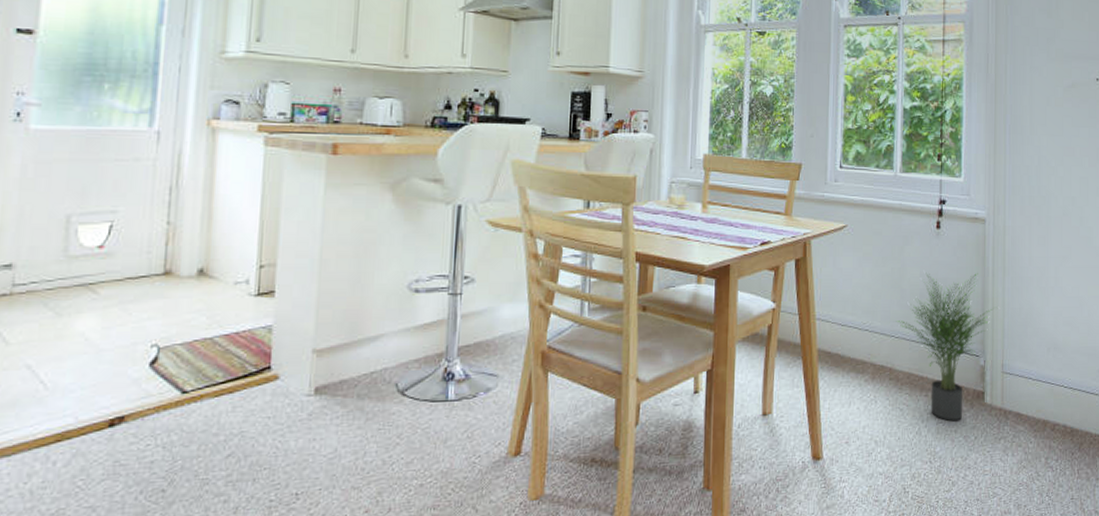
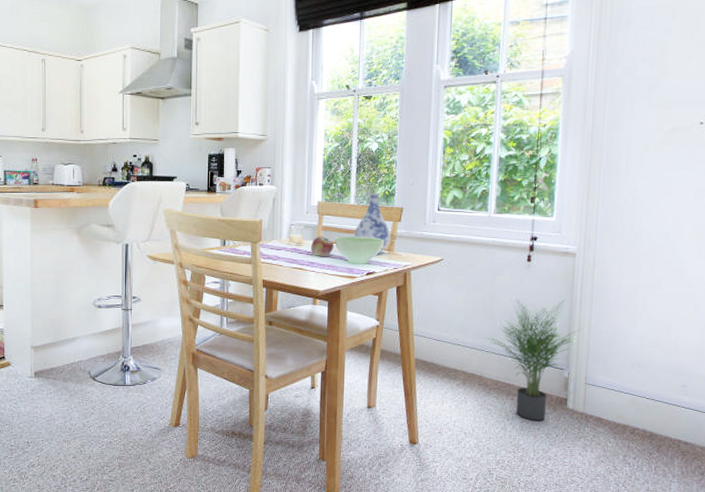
fruit: none [694,197,722,223] -> present [310,236,334,257]
bowl: none [723,197,781,232] -> present [334,236,385,264]
vase: none [745,144,789,221] -> present [353,192,392,255]

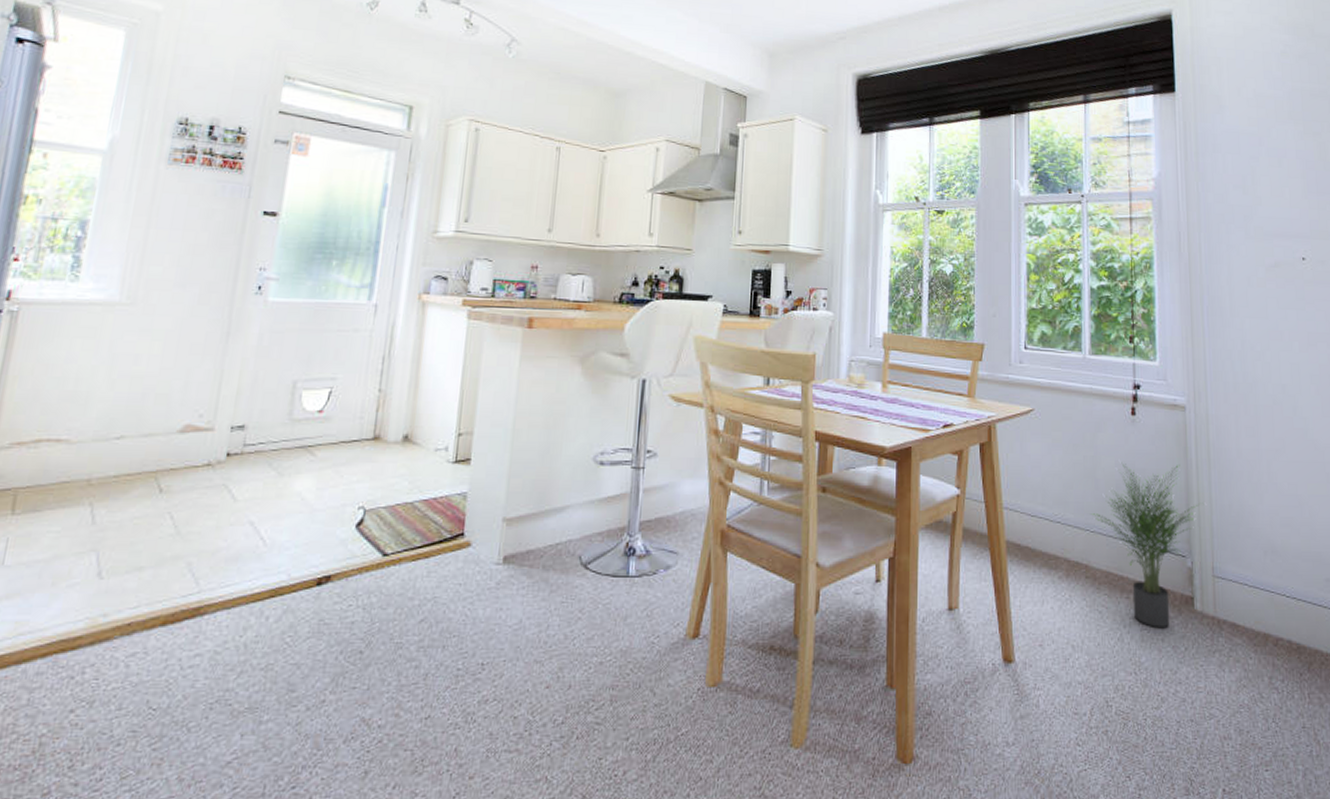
fruit: present [310,236,334,257] -> none [874,376,903,404]
bowl: present [334,236,385,264] -> none [903,377,964,414]
vase: present [353,192,392,255] -> none [926,323,972,403]

